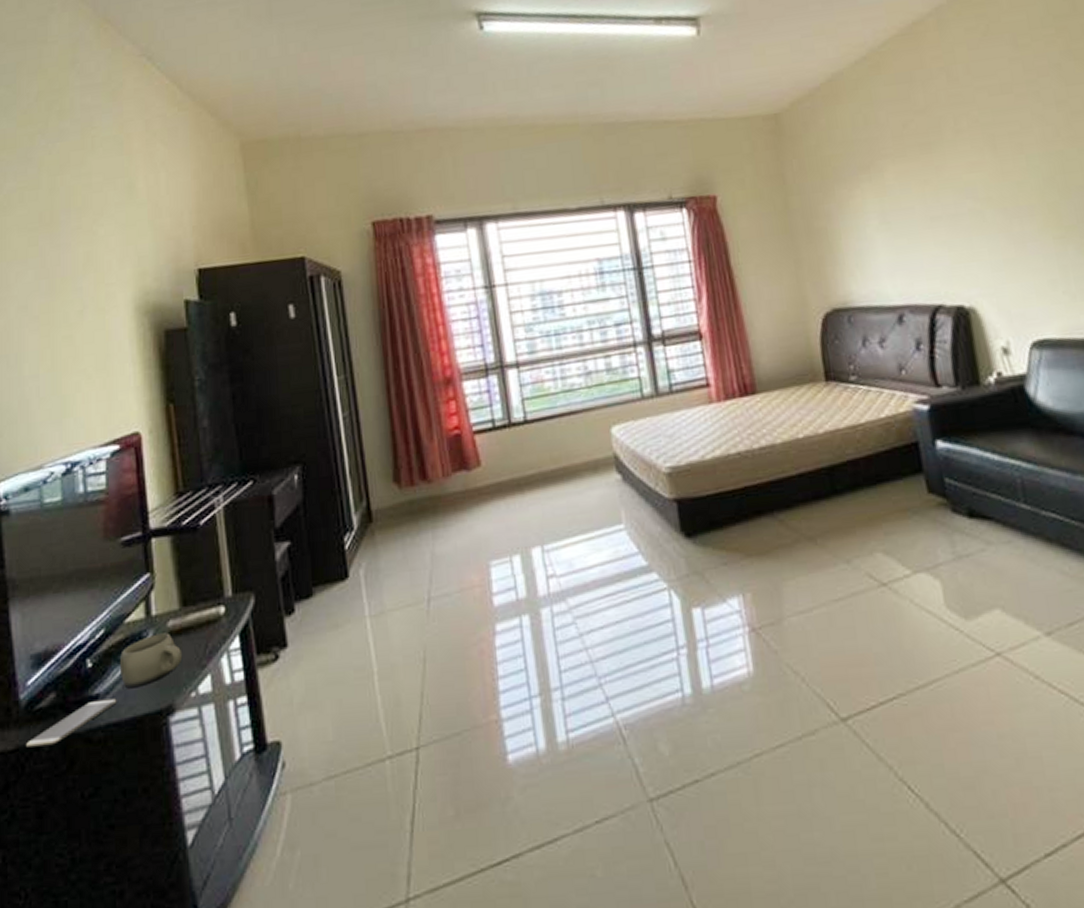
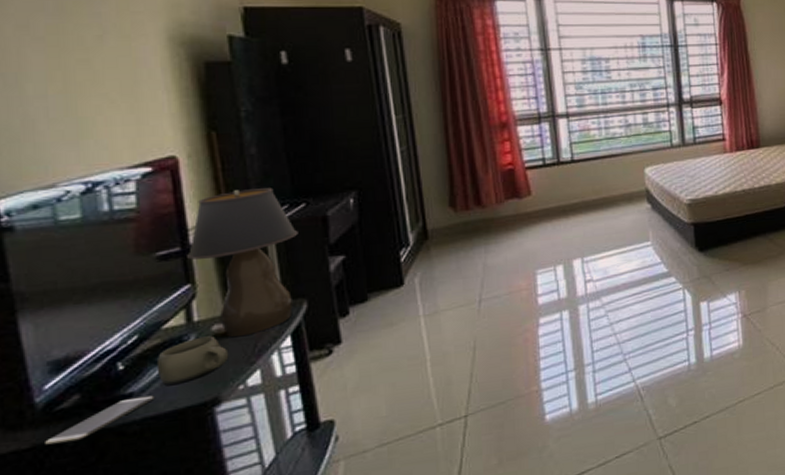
table lamp: none [147,464,246,636] -> present [187,188,298,338]

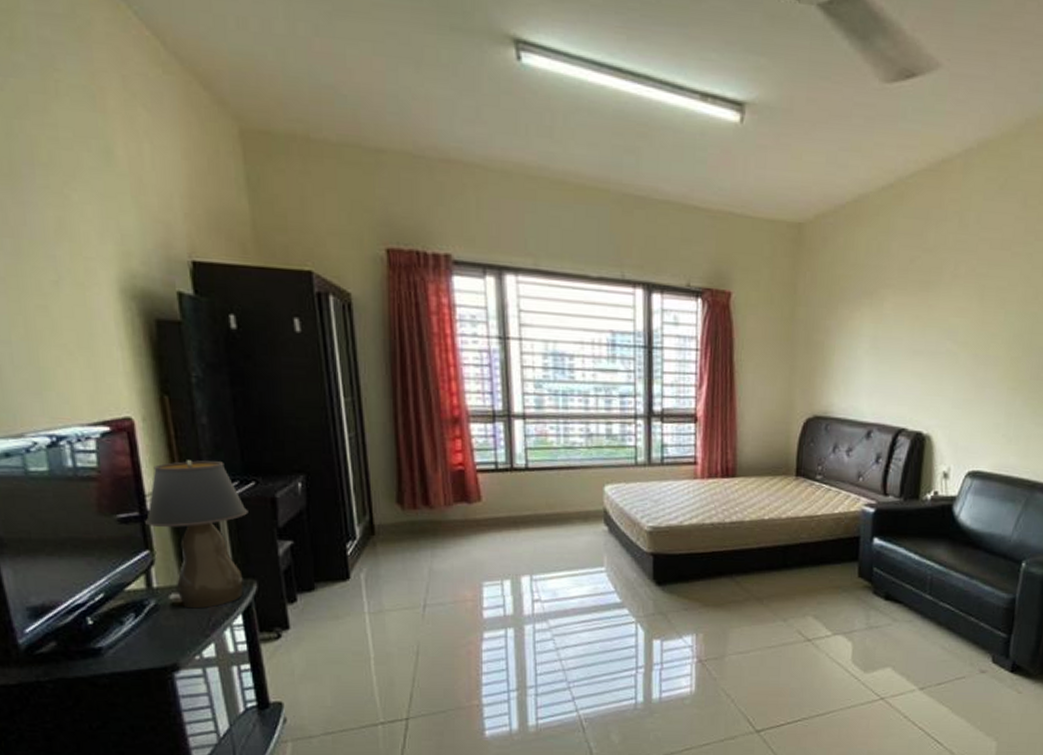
smartphone: present [45,395,154,445] -> none [29,652,121,685]
mug: present [156,336,229,386] -> none [121,603,186,647]

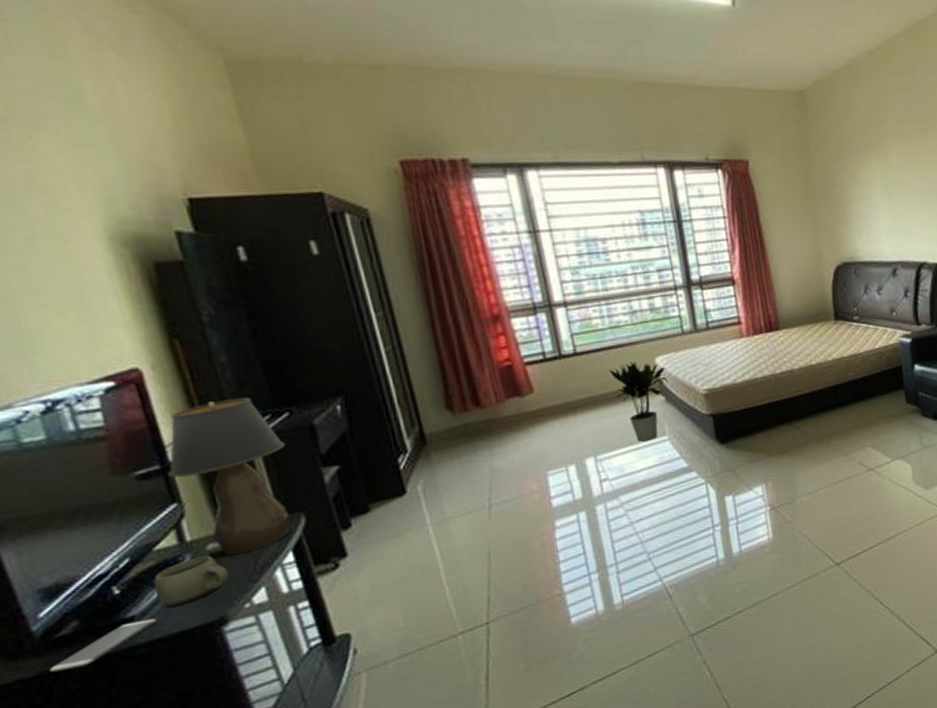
smartphone: none [29,652,121,685] -> present [50,618,158,673]
mug: none [121,603,186,647] -> present [153,555,230,608]
potted plant: none [557,485,614,569] -> present [609,361,668,442]

